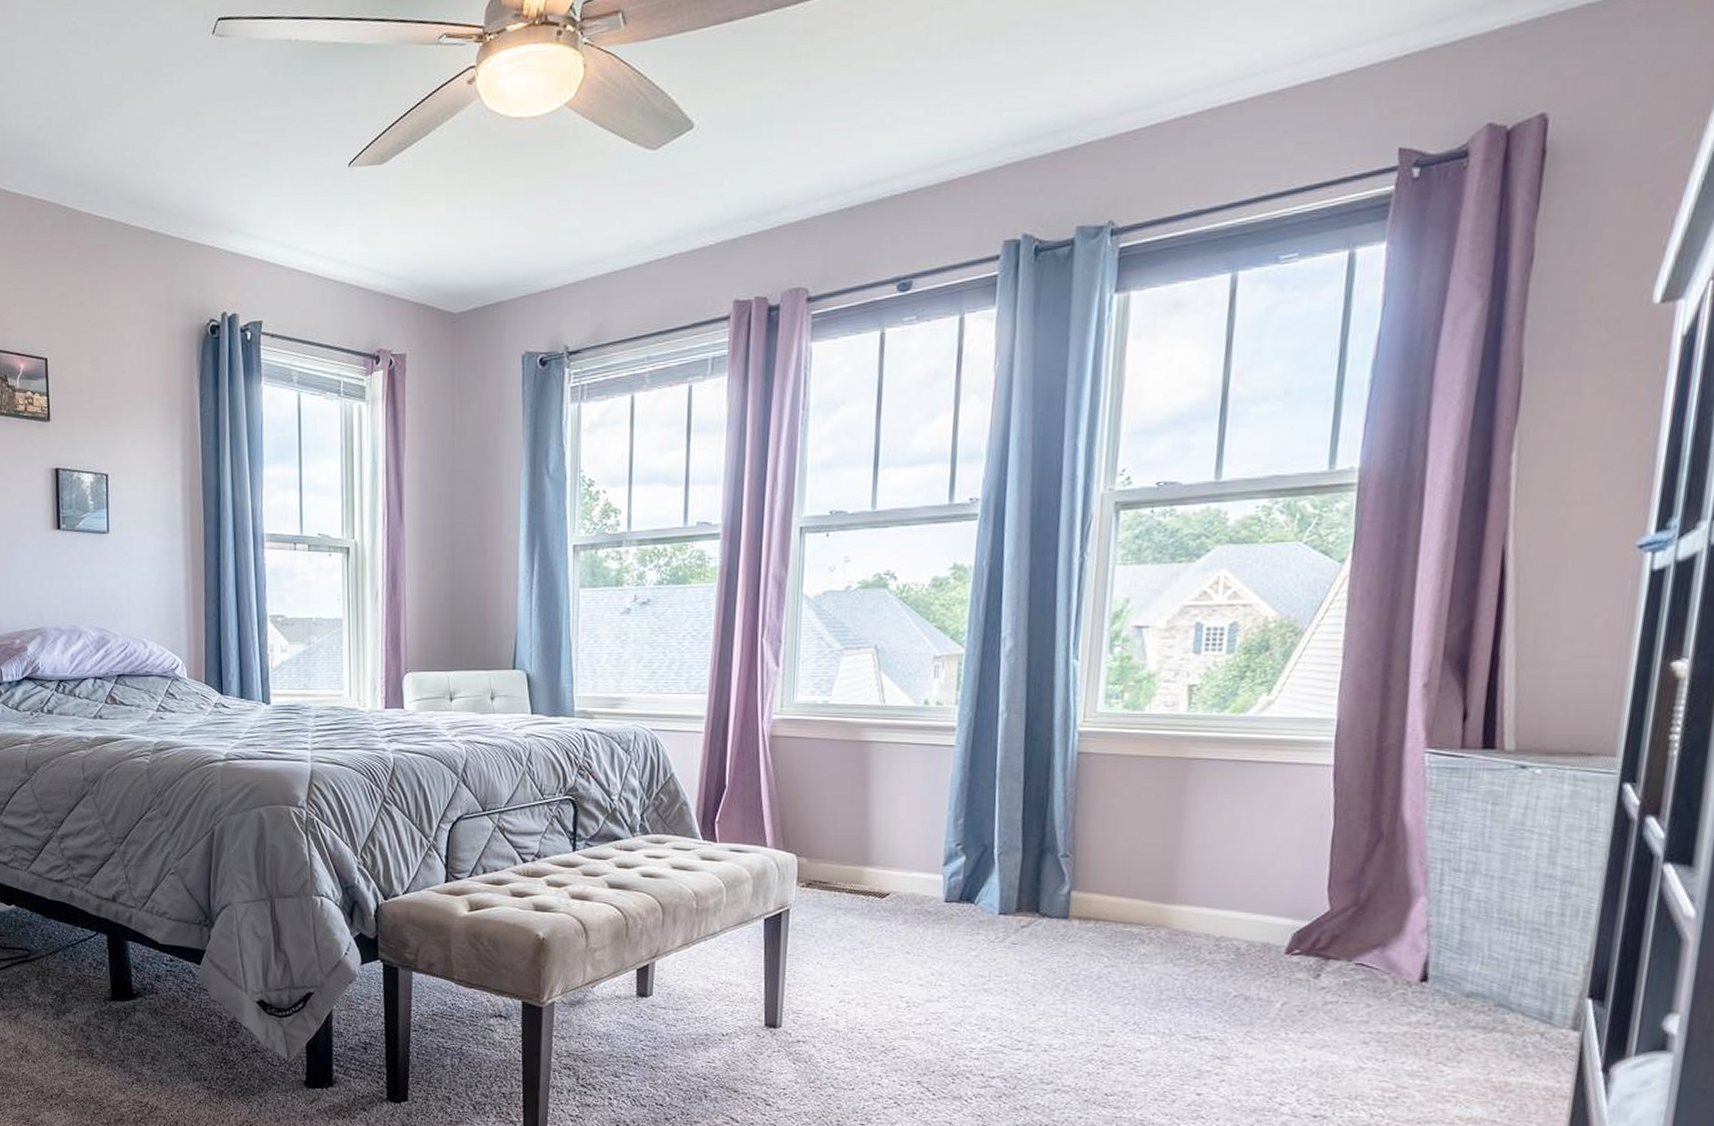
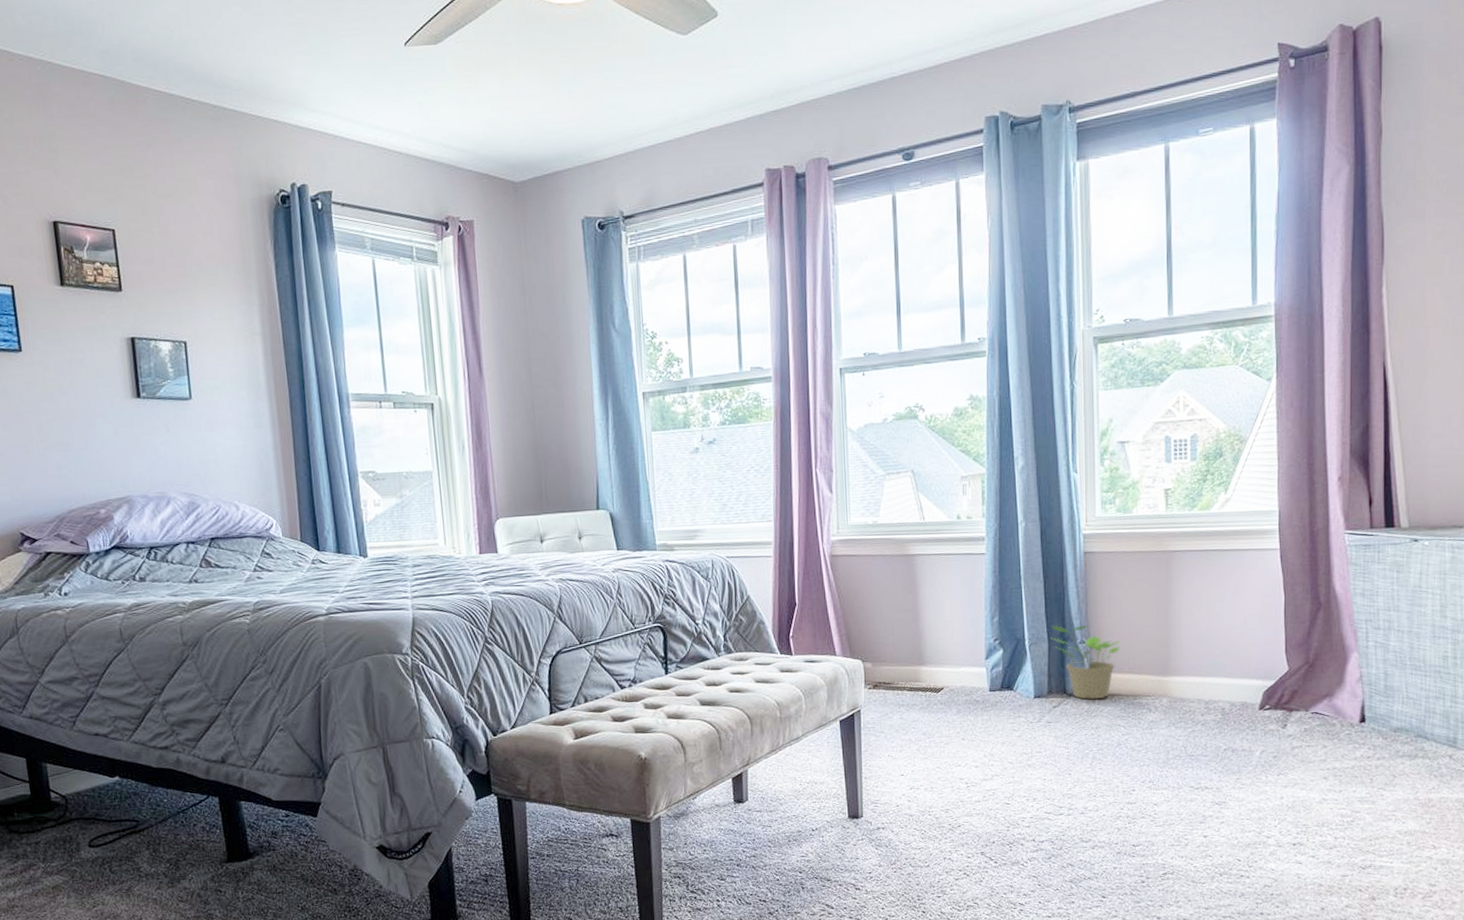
potted plant: none [1025,833,1112,924] -> present [1050,625,1120,699]

